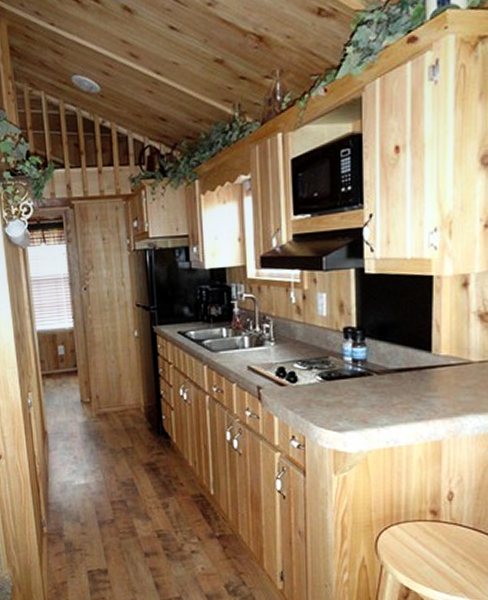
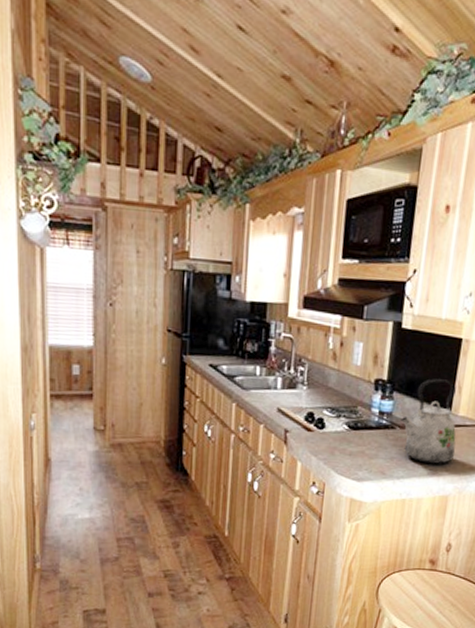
kettle: none [377,319,443,408] -> present [400,379,456,464]

